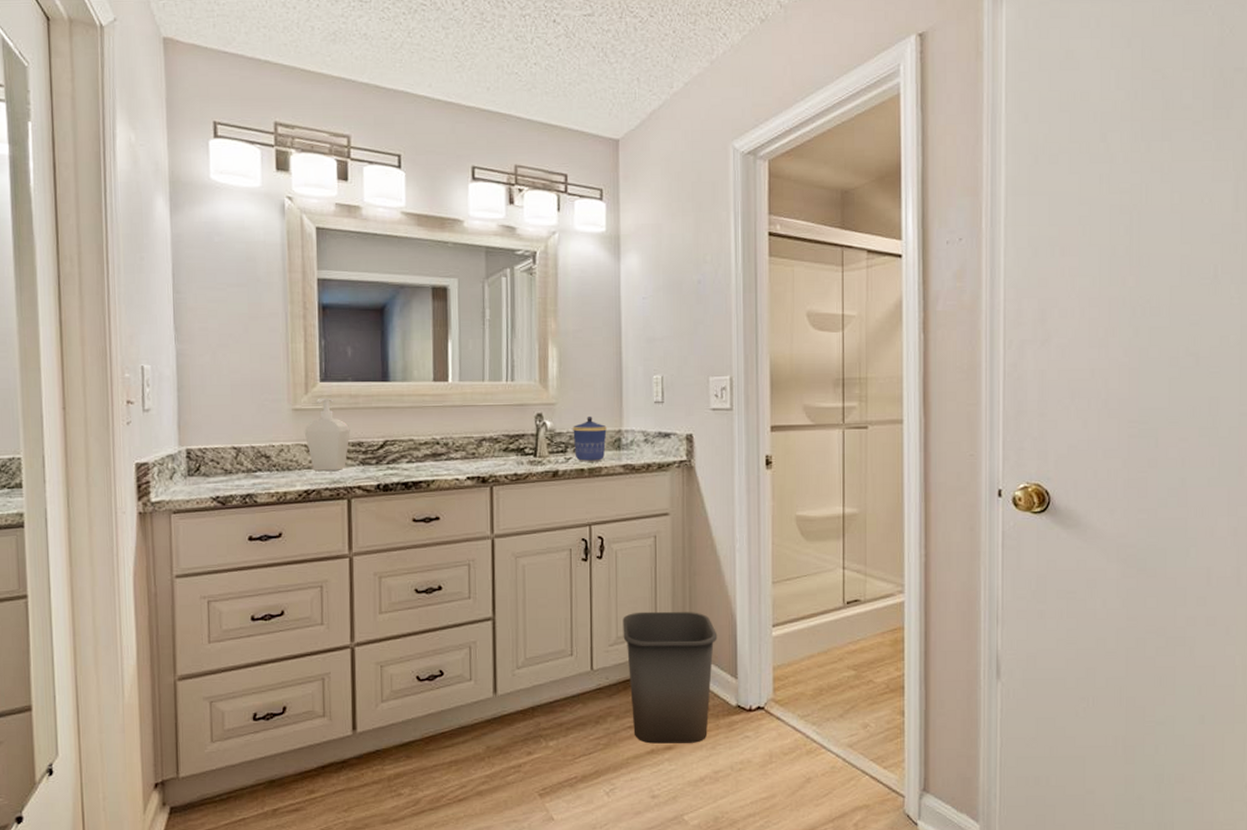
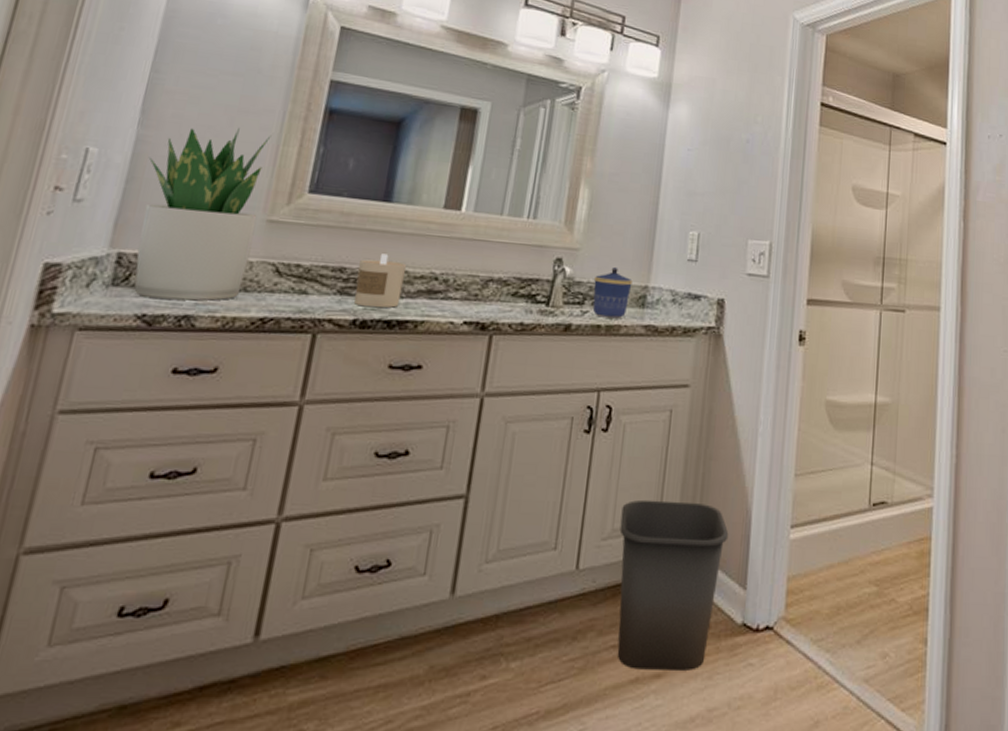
planter: none [189,332,286,483] -> present [133,127,272,301]
soap bottle: present [304,397,350,471] -> none [275,211,334,298]
candle: none [373,427,412,473] -> present [354,253,406,309]

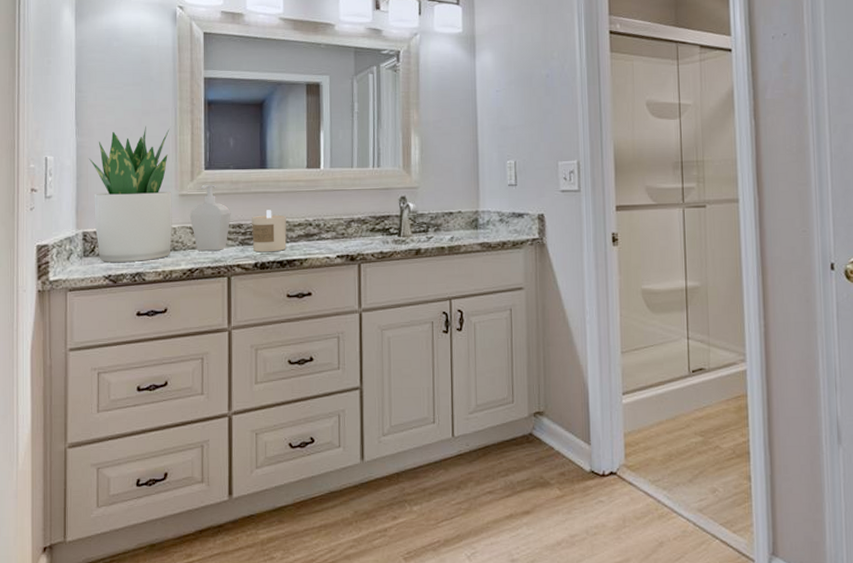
soap bottle: none [275,211,334,298] -> present [189,184,231,251]
decorative jar: present [592,266,632,319] -> none [434,198,465,241]
waste bin: present [617,499,729,670] -> none [481,380,571,508]

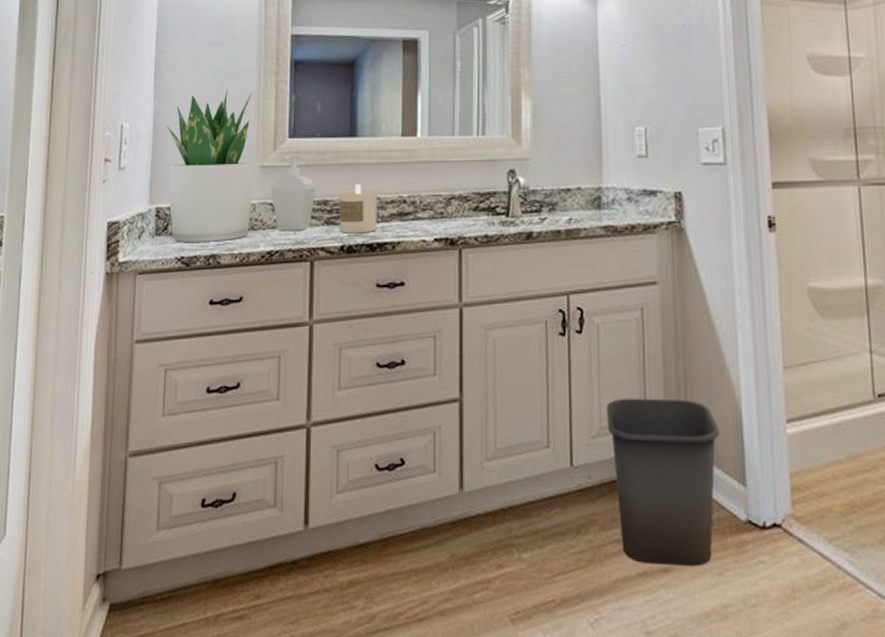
waste bin: none [481,380,571,508] -> present [607,398,720,566]

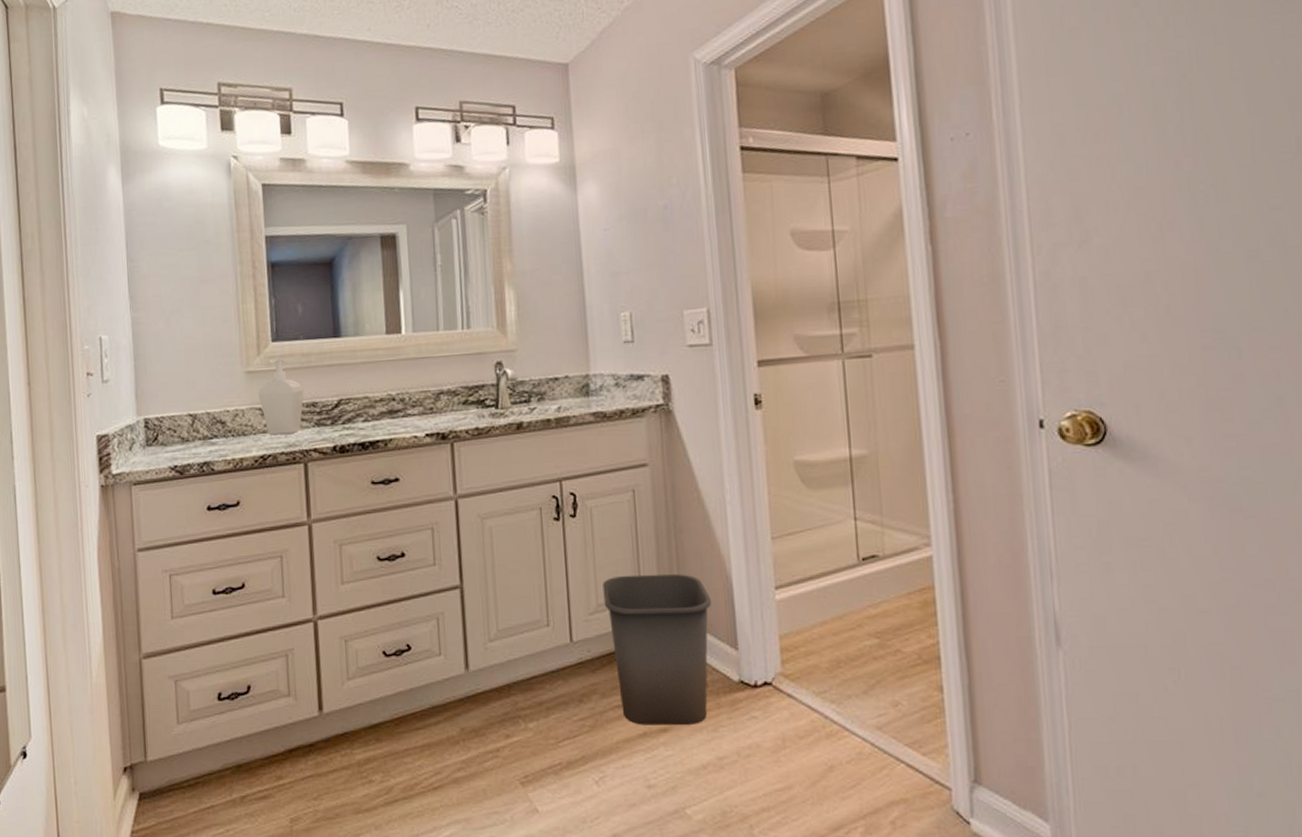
planter: present [165,89,253,242] -> none [145,295,241,452]
candle: present [339,184,377,234] -> none [327,384,368,434]

